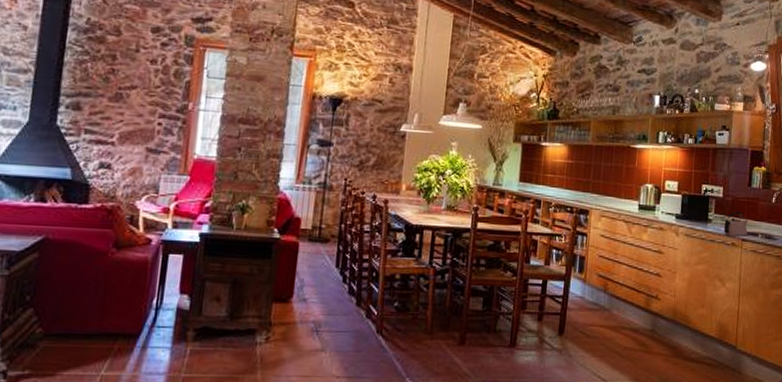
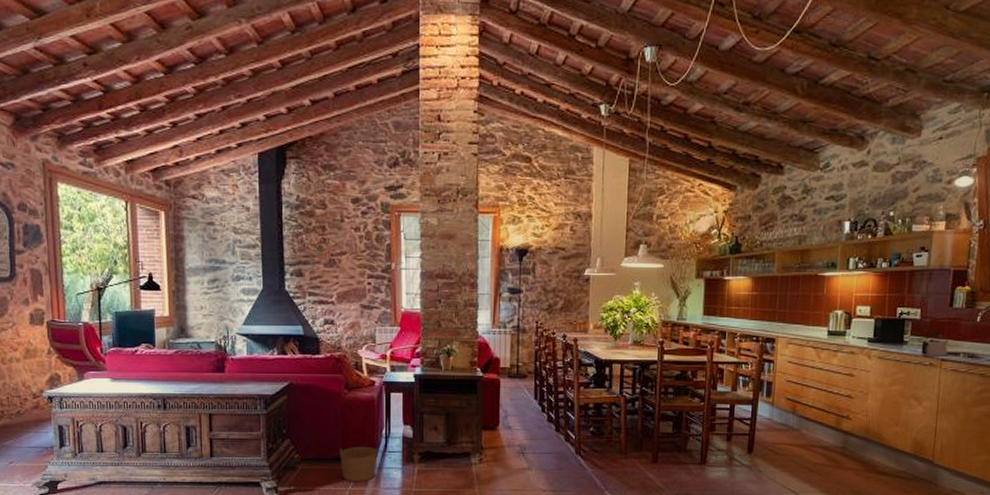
basket: none [94,319,146,365] -> present [340,446,379,482]

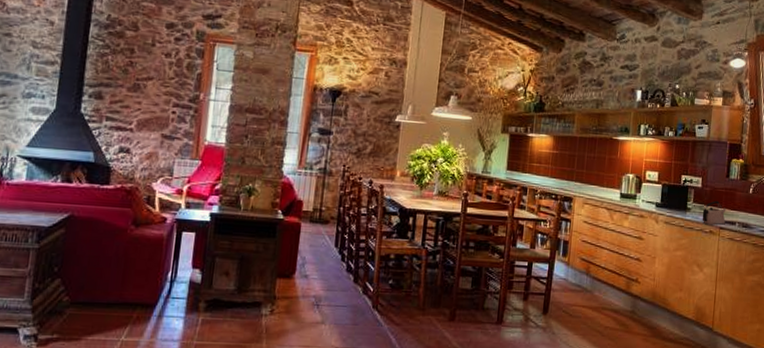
basket: present [340,446,379,482] -> none [115,290,162,332]

